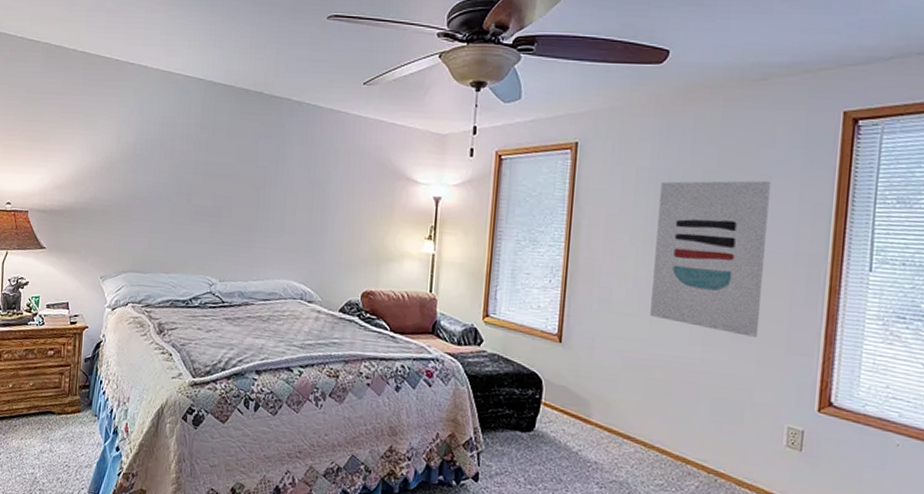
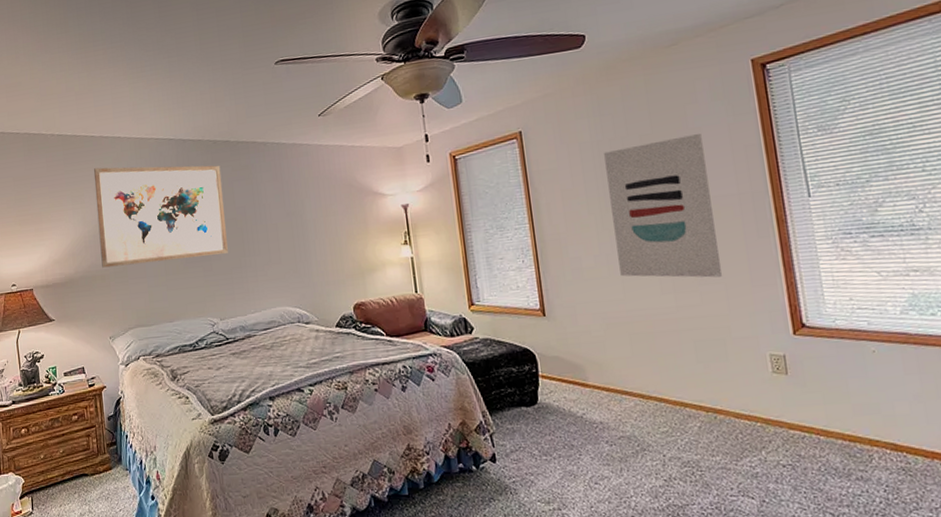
wall art: none [104,95,249,213] -> present [94,165,228,268]

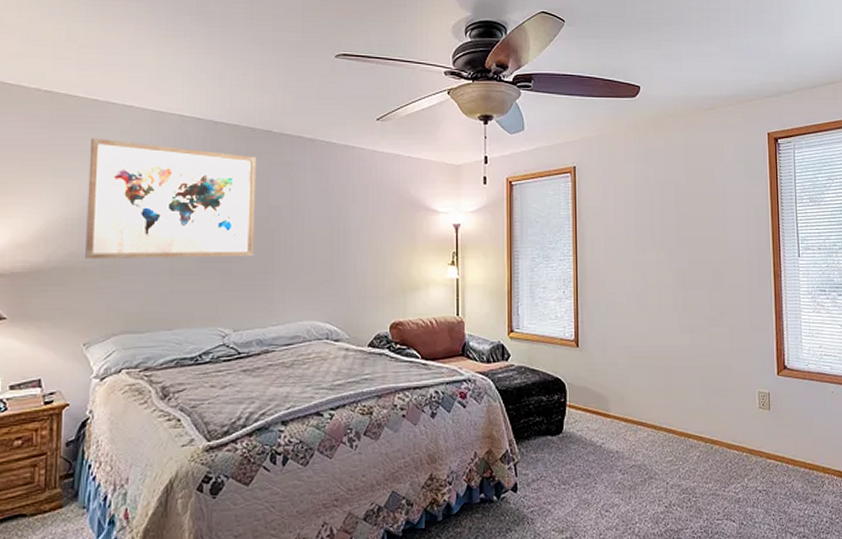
wall art: present [604,134,723,278] -> none [645,191,730,321]

